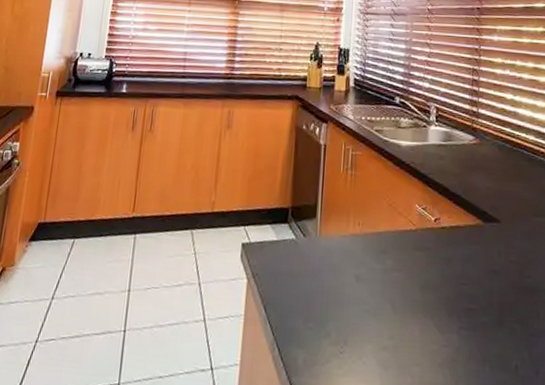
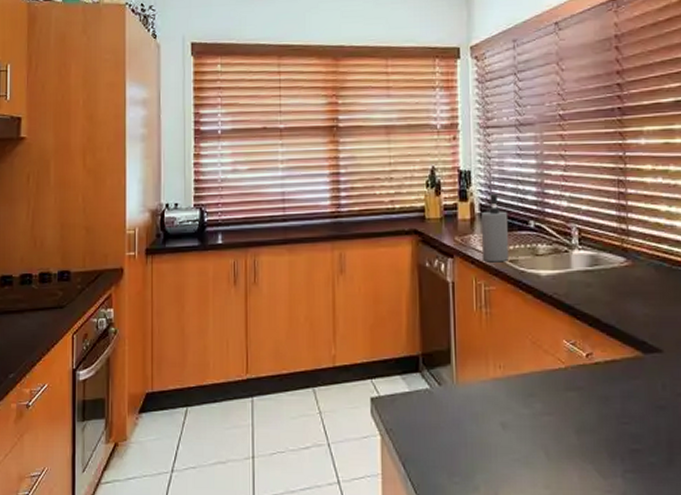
soap dispenser: none [352,70,378,131] -> present [477,193,509,263]

